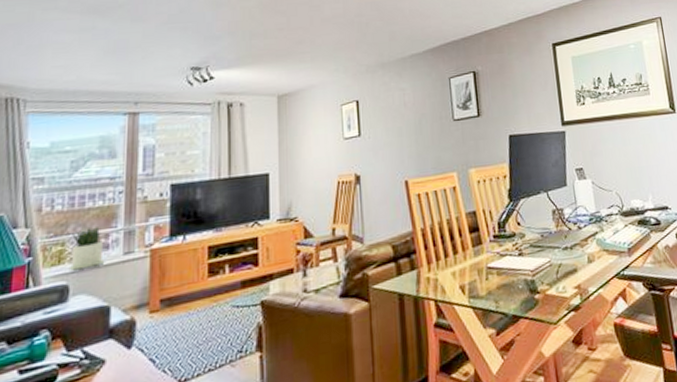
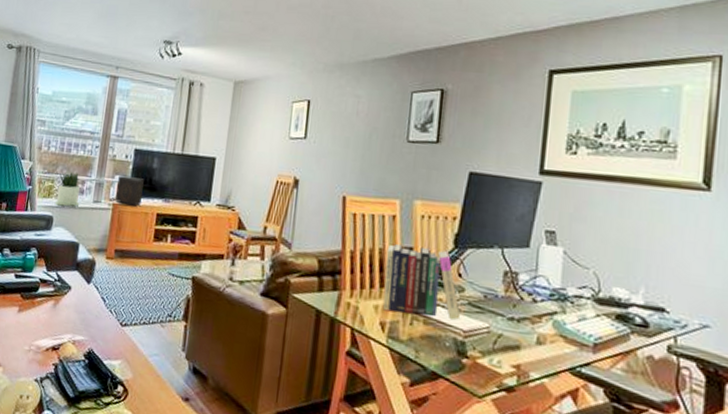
decorative box: none [152,213,187,248] -> present [114,175,144,206]
books: none [453,205,527,275] -> present [382,244,461,321]

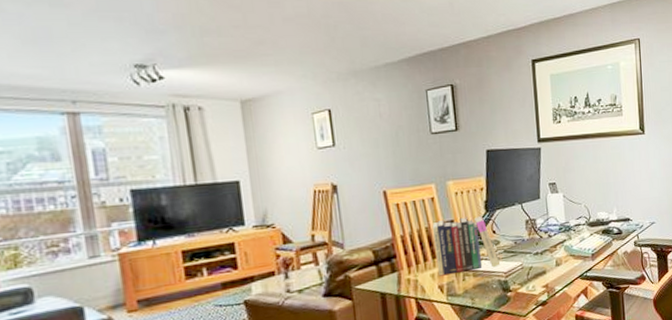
planter: present [54,172,80,207] -> none [24,231,69,274]
decorative box: present [114,175,144,206] -> none [117,219,157,252]

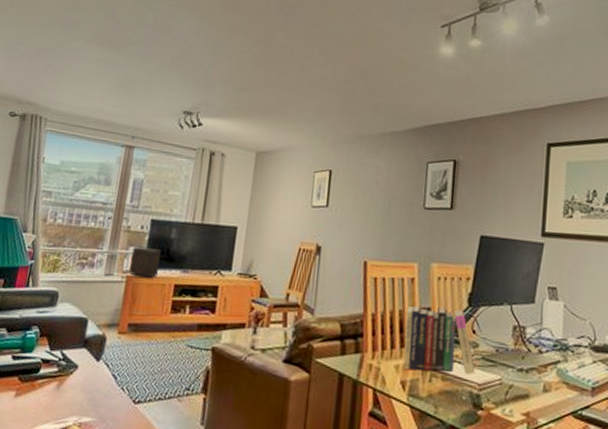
decorative box: none [117,219,157,252] -> present [128,246,161,278]

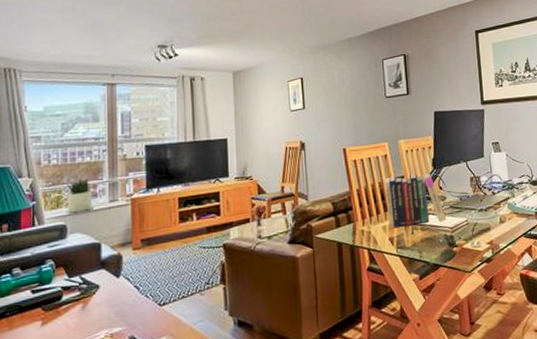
planter: none [60,245,90,281] -> present [65,179,95,213]
decorative box: present [128,246,161,278] -> none [132,170,160,197]

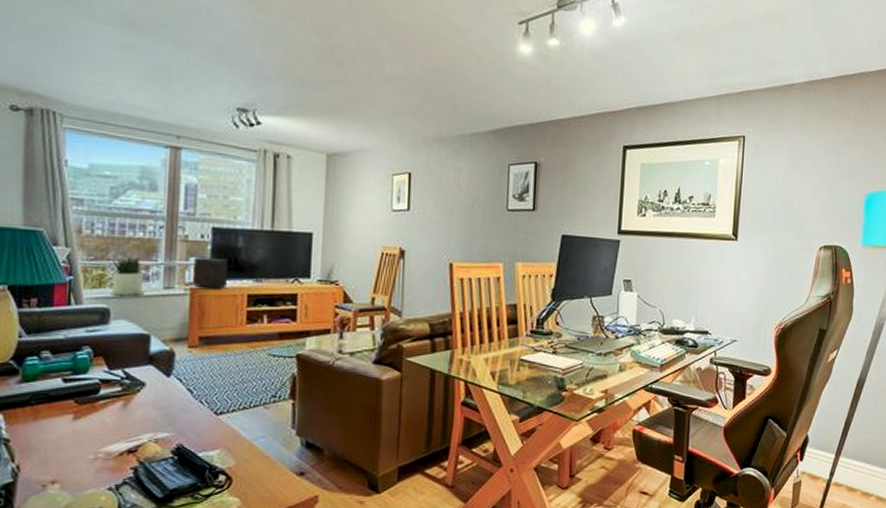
decorative box: none [132,170,160,197] -> present [192,256,228,289]
books: present [384,172,447,229] -> none [492,303,560,362]

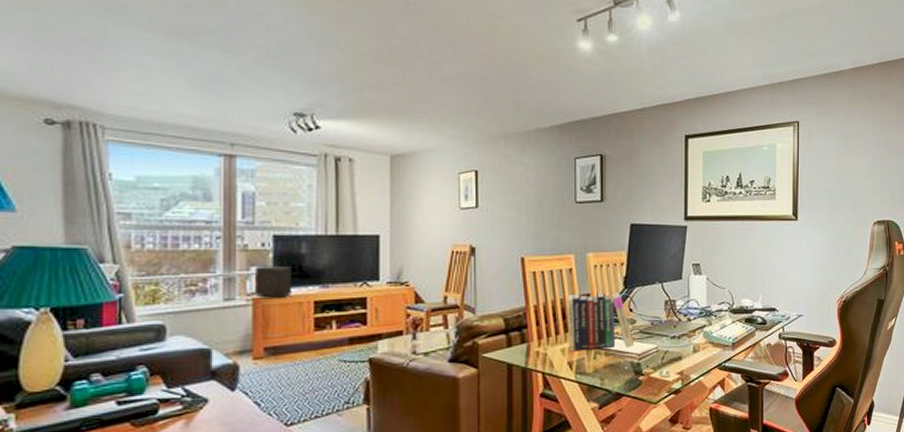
planter: present [109,257,146,296] -> none [164,270,204,311]
books: none [492,303,560,362] -> present [567,291,635,352]

